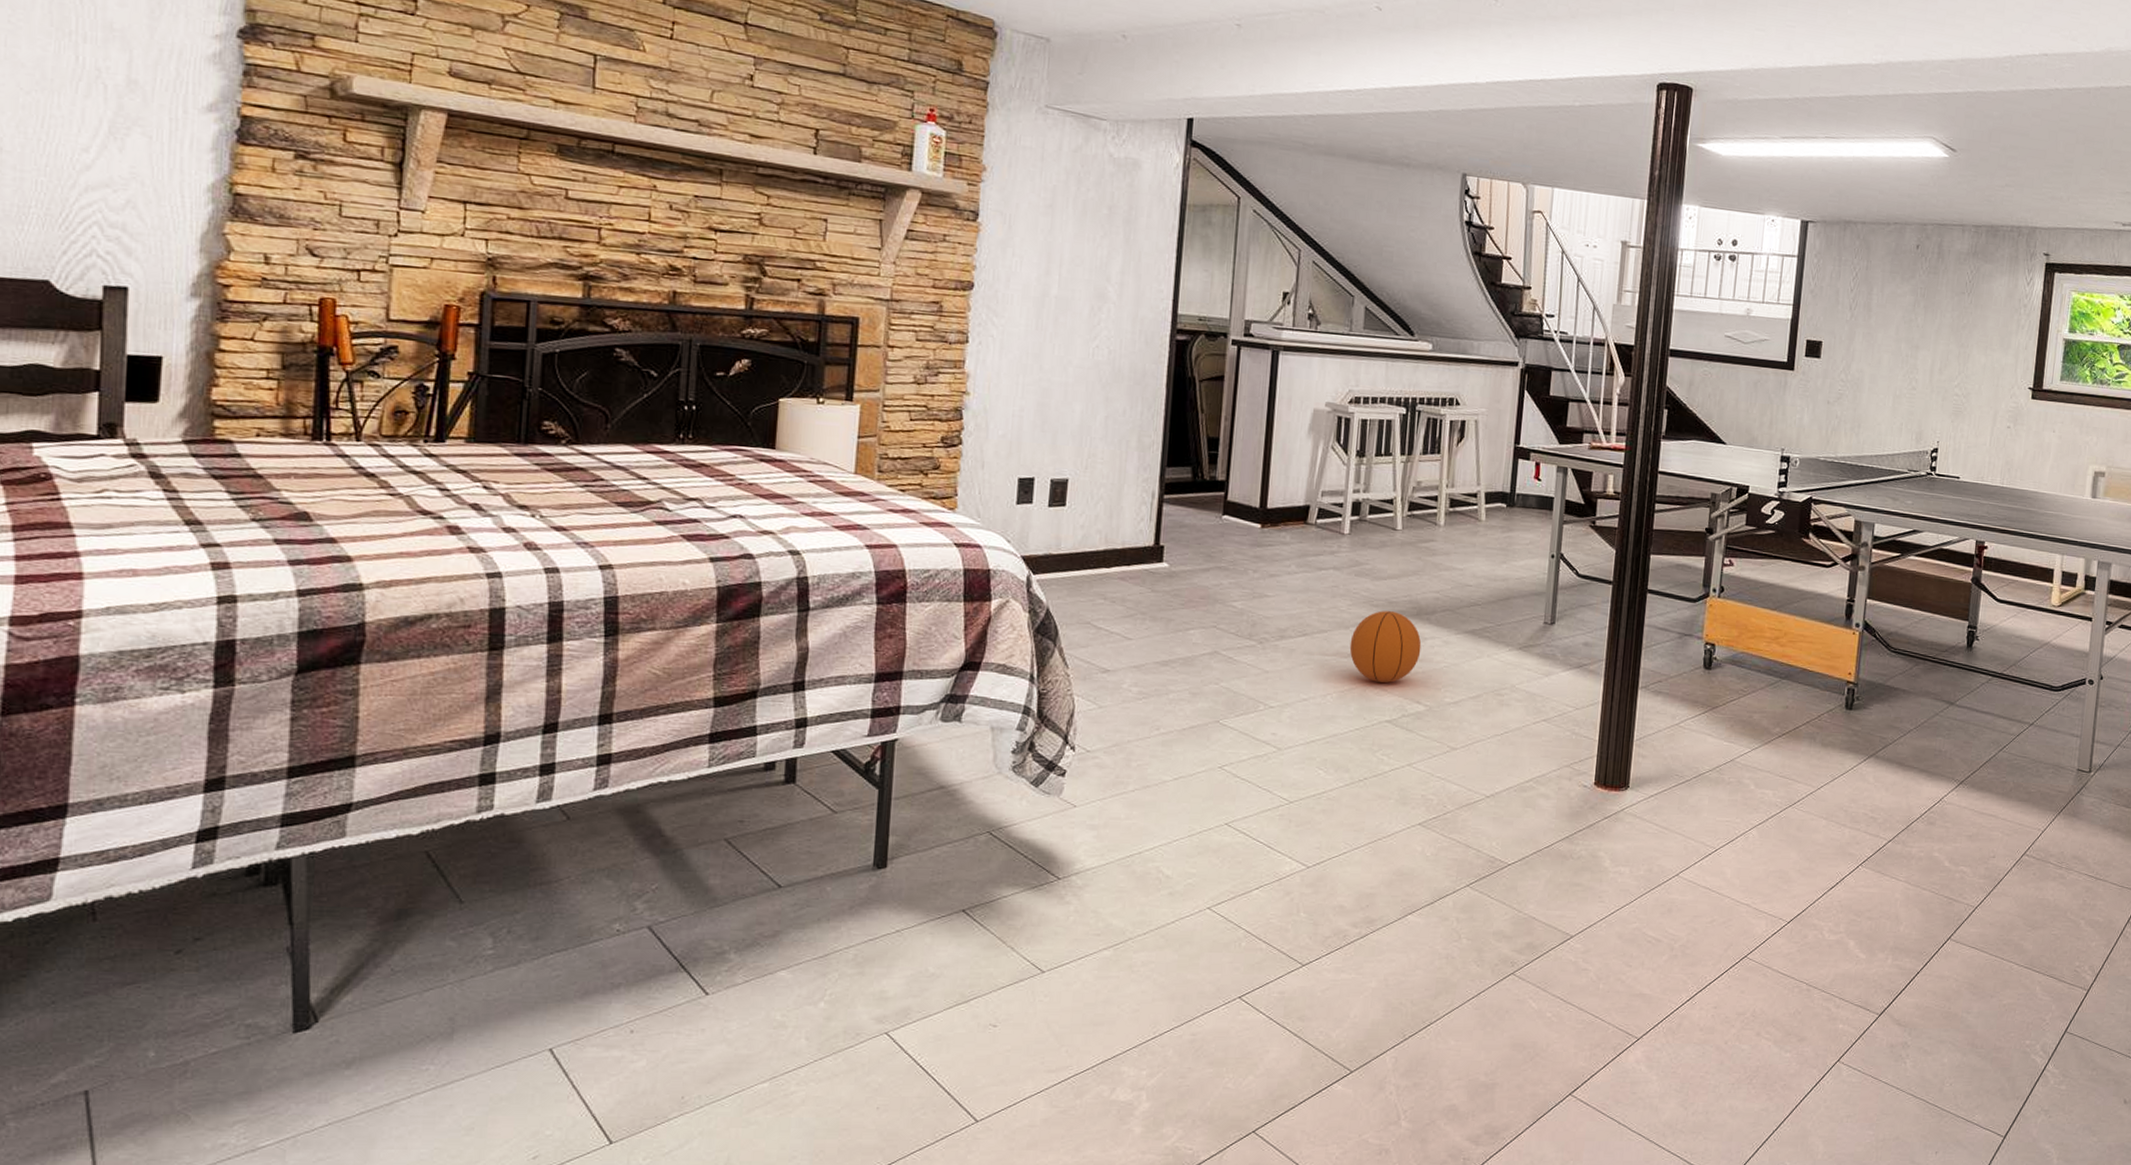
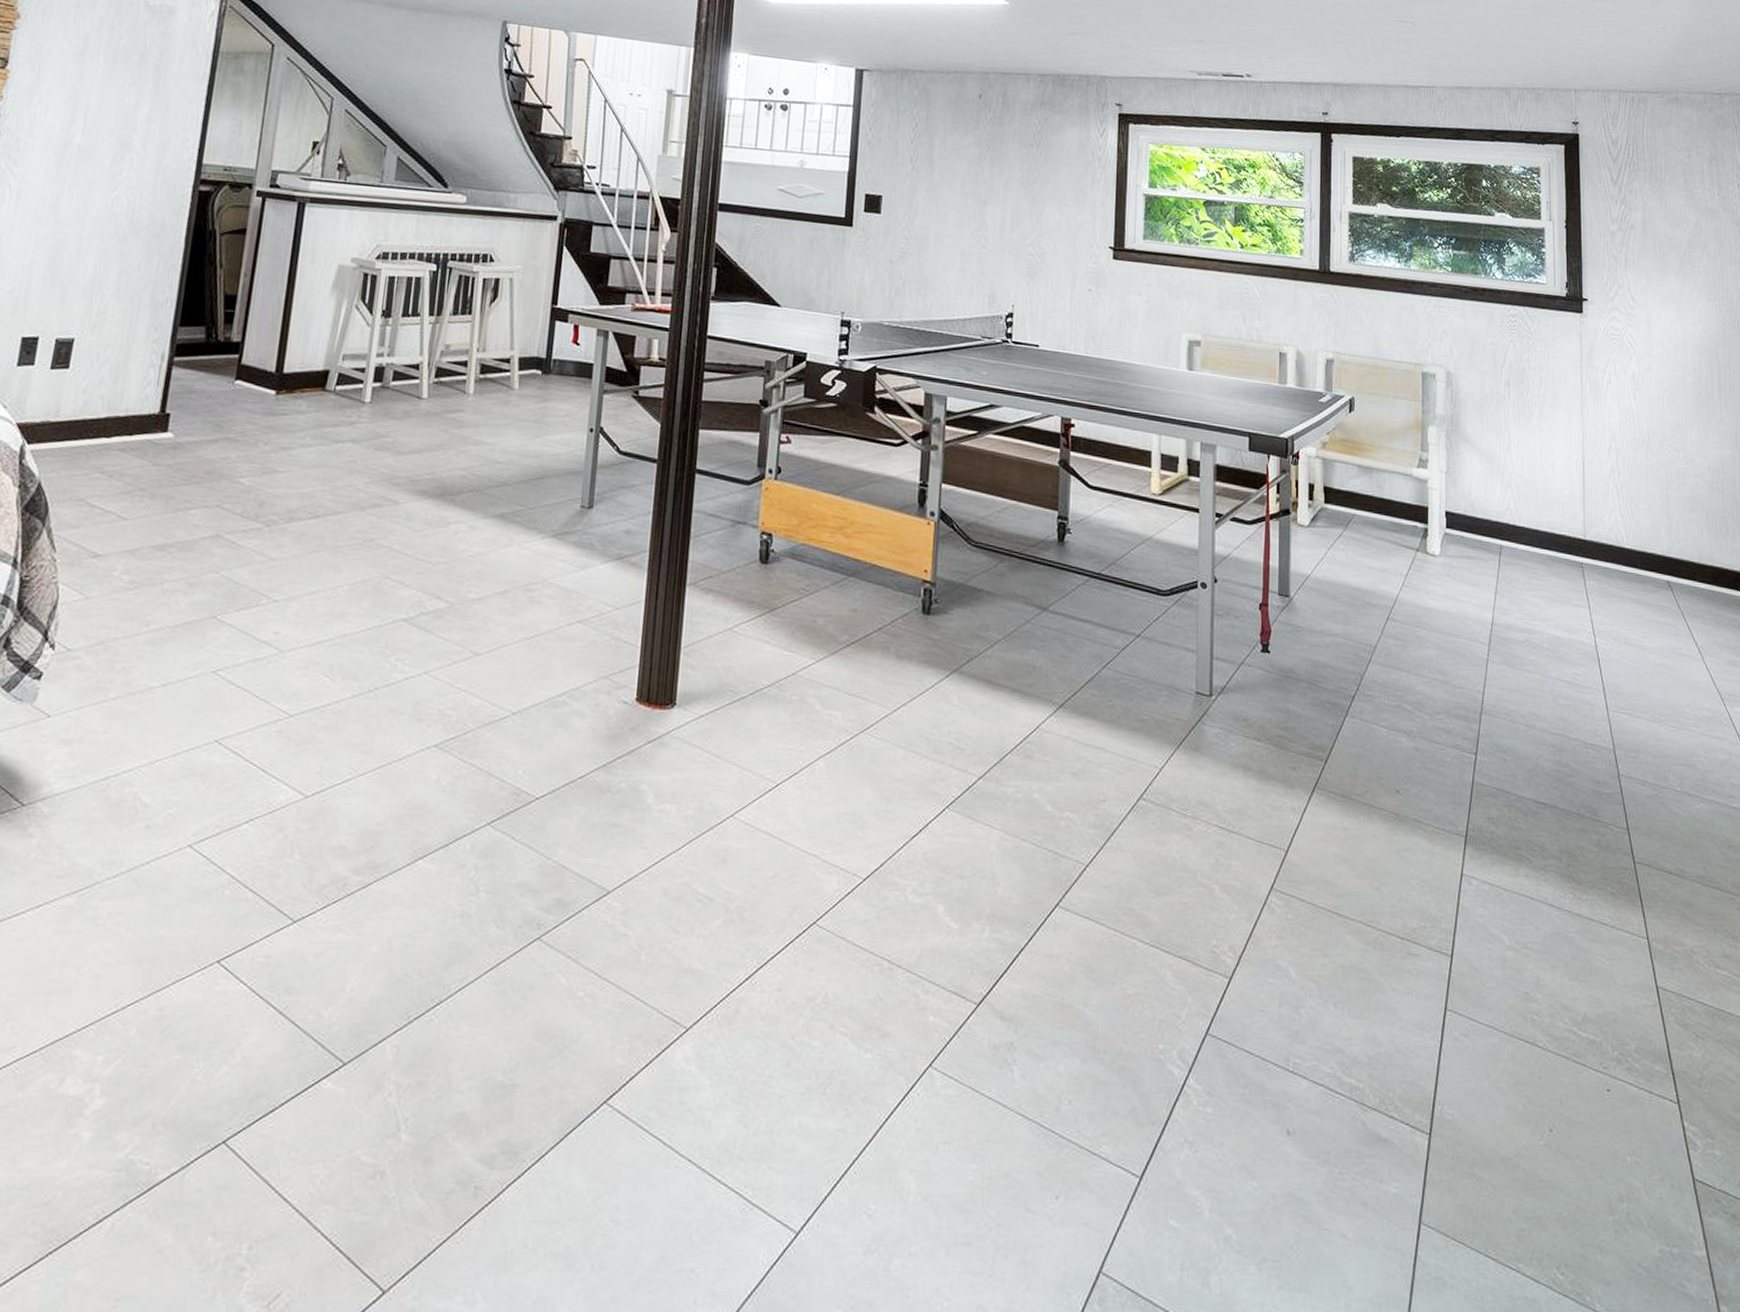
basketball: present [1349,611,1422,684] -> none [365,490,445,575]

